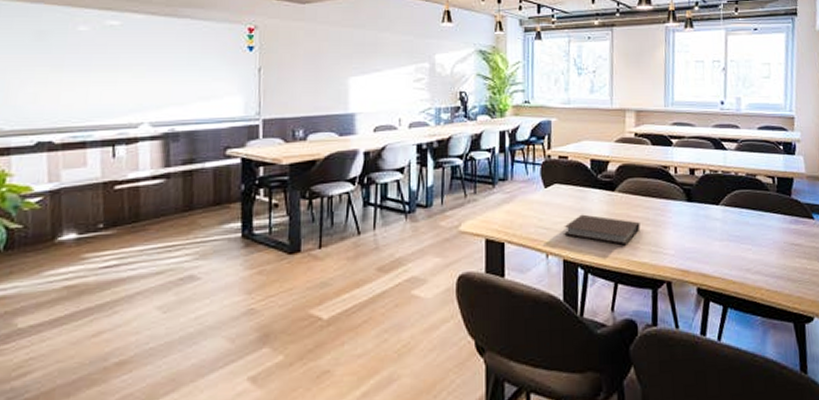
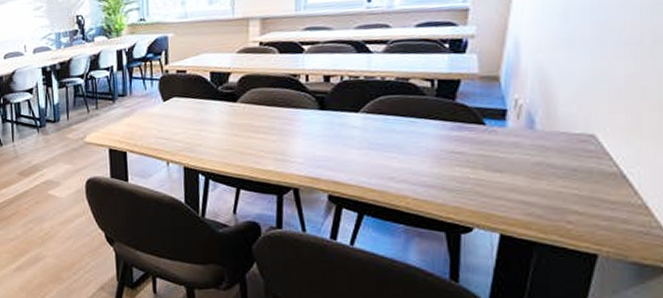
notebook: present [564,214,640,245] -> none [183,125,265,153]

